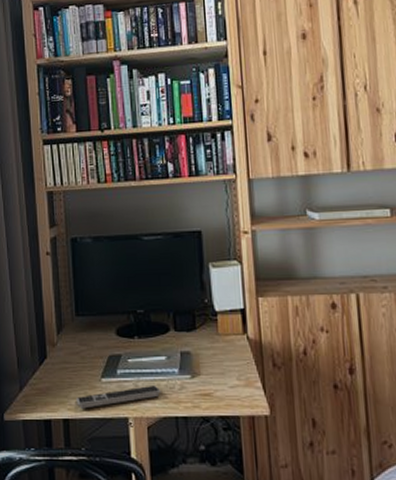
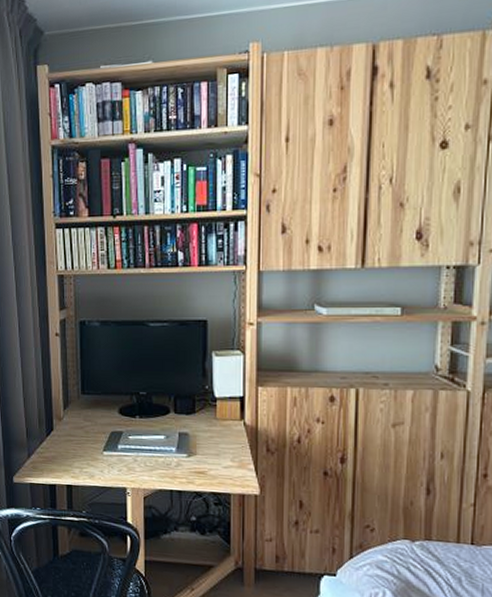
keyboard: present [75,384,161,409] -> none [79,460,158,477]

